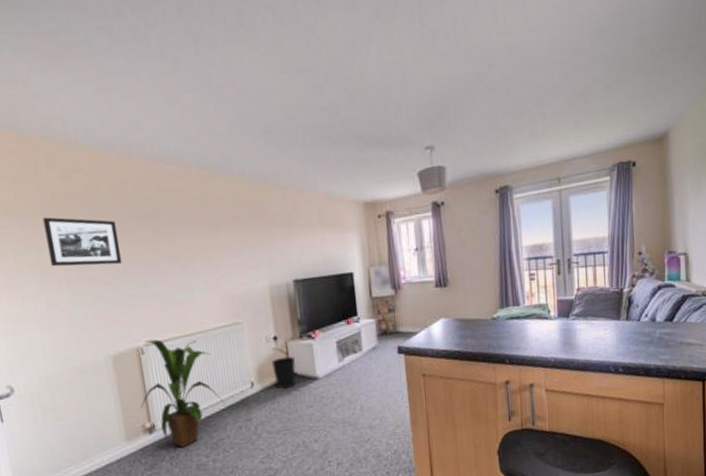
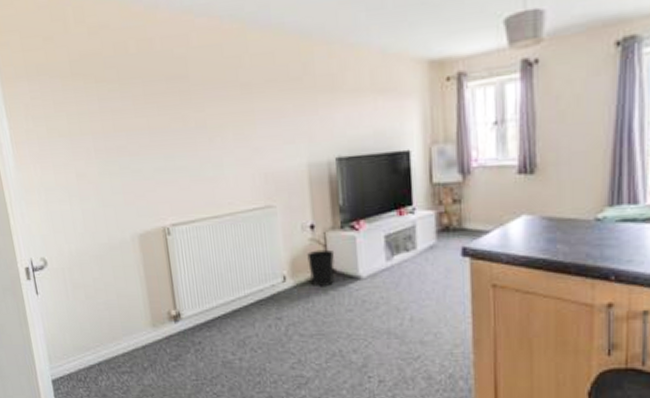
picture frame: present [42,217,123,267] -> none [72,79,150,134]
house plant: present [140,339,226,448] -> none [166,219,255,341]

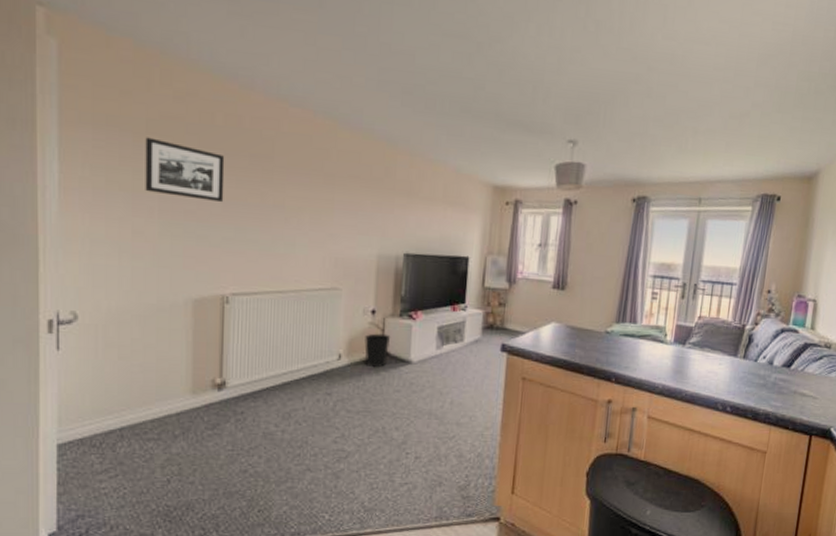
picture frame: none [72,79,150,134] -> present [145,137,225,203]

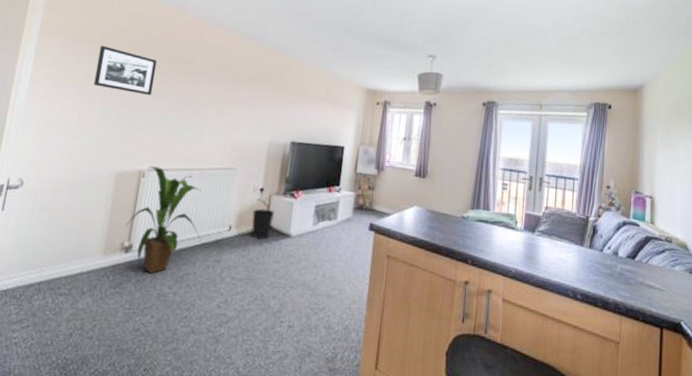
house plant: none [214,289,307,411] -> present [125,166,202,273]

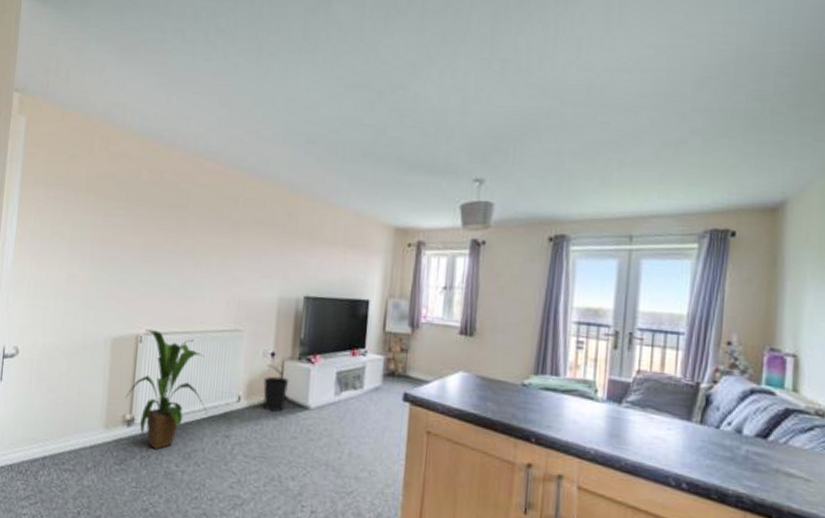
picture frame: present [93,45,158,96] -> none [81,193,147,249]

